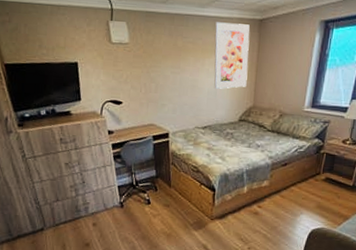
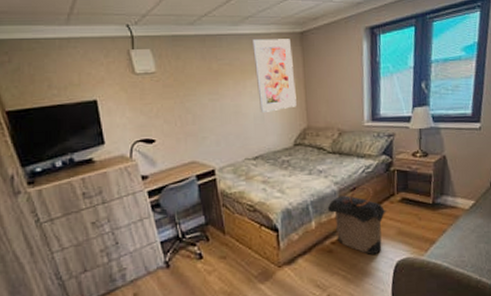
laundry hamper: none [259,163,312,222] -> present [327,186,388,255]

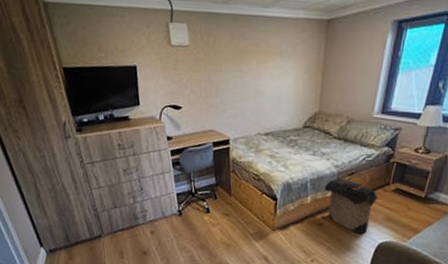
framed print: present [251,39,297,112] -> none [277,23,317,94]

